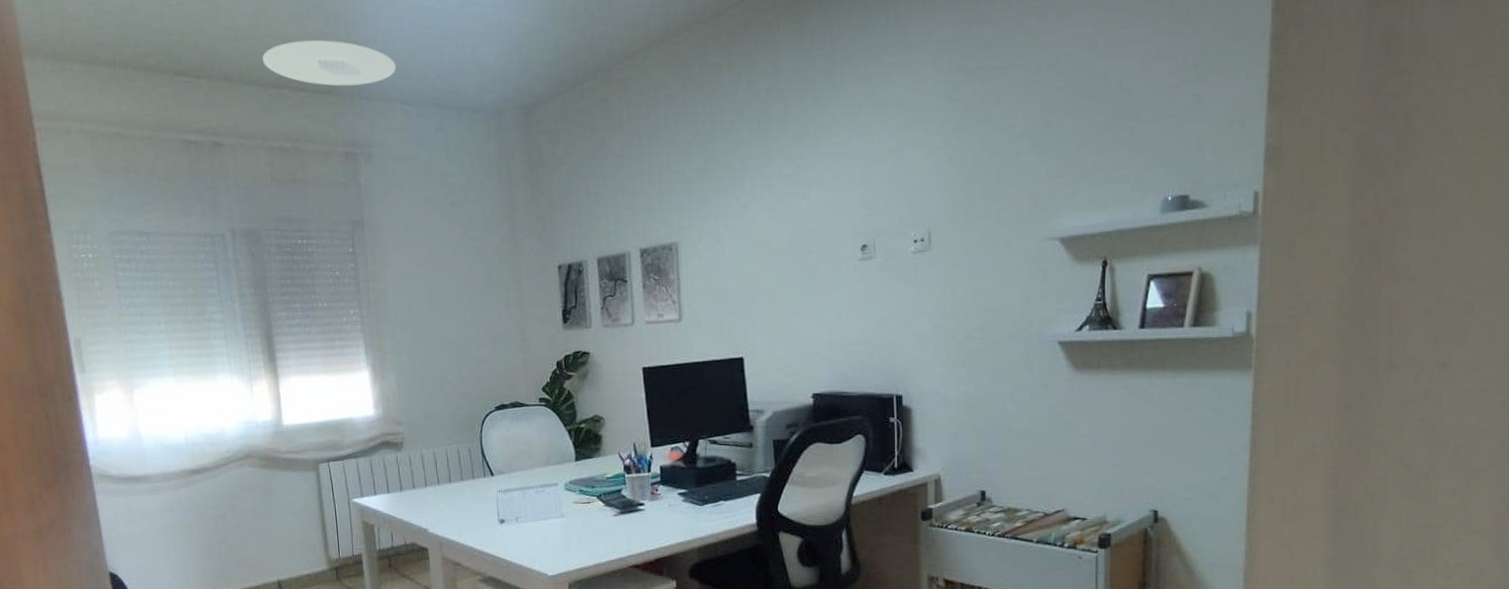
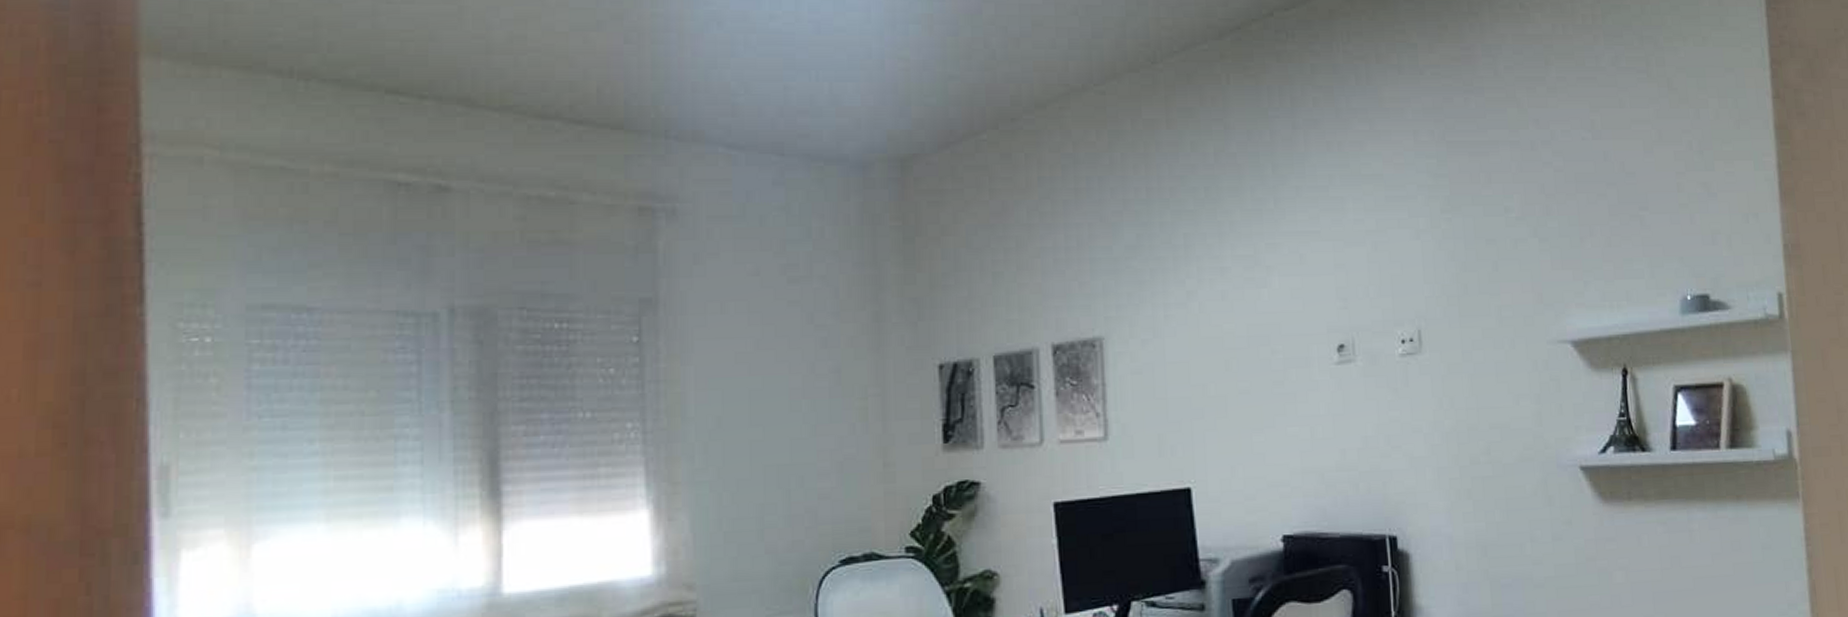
ceiling light: present [262,39,396,86] -> none [524,59,721,121]

